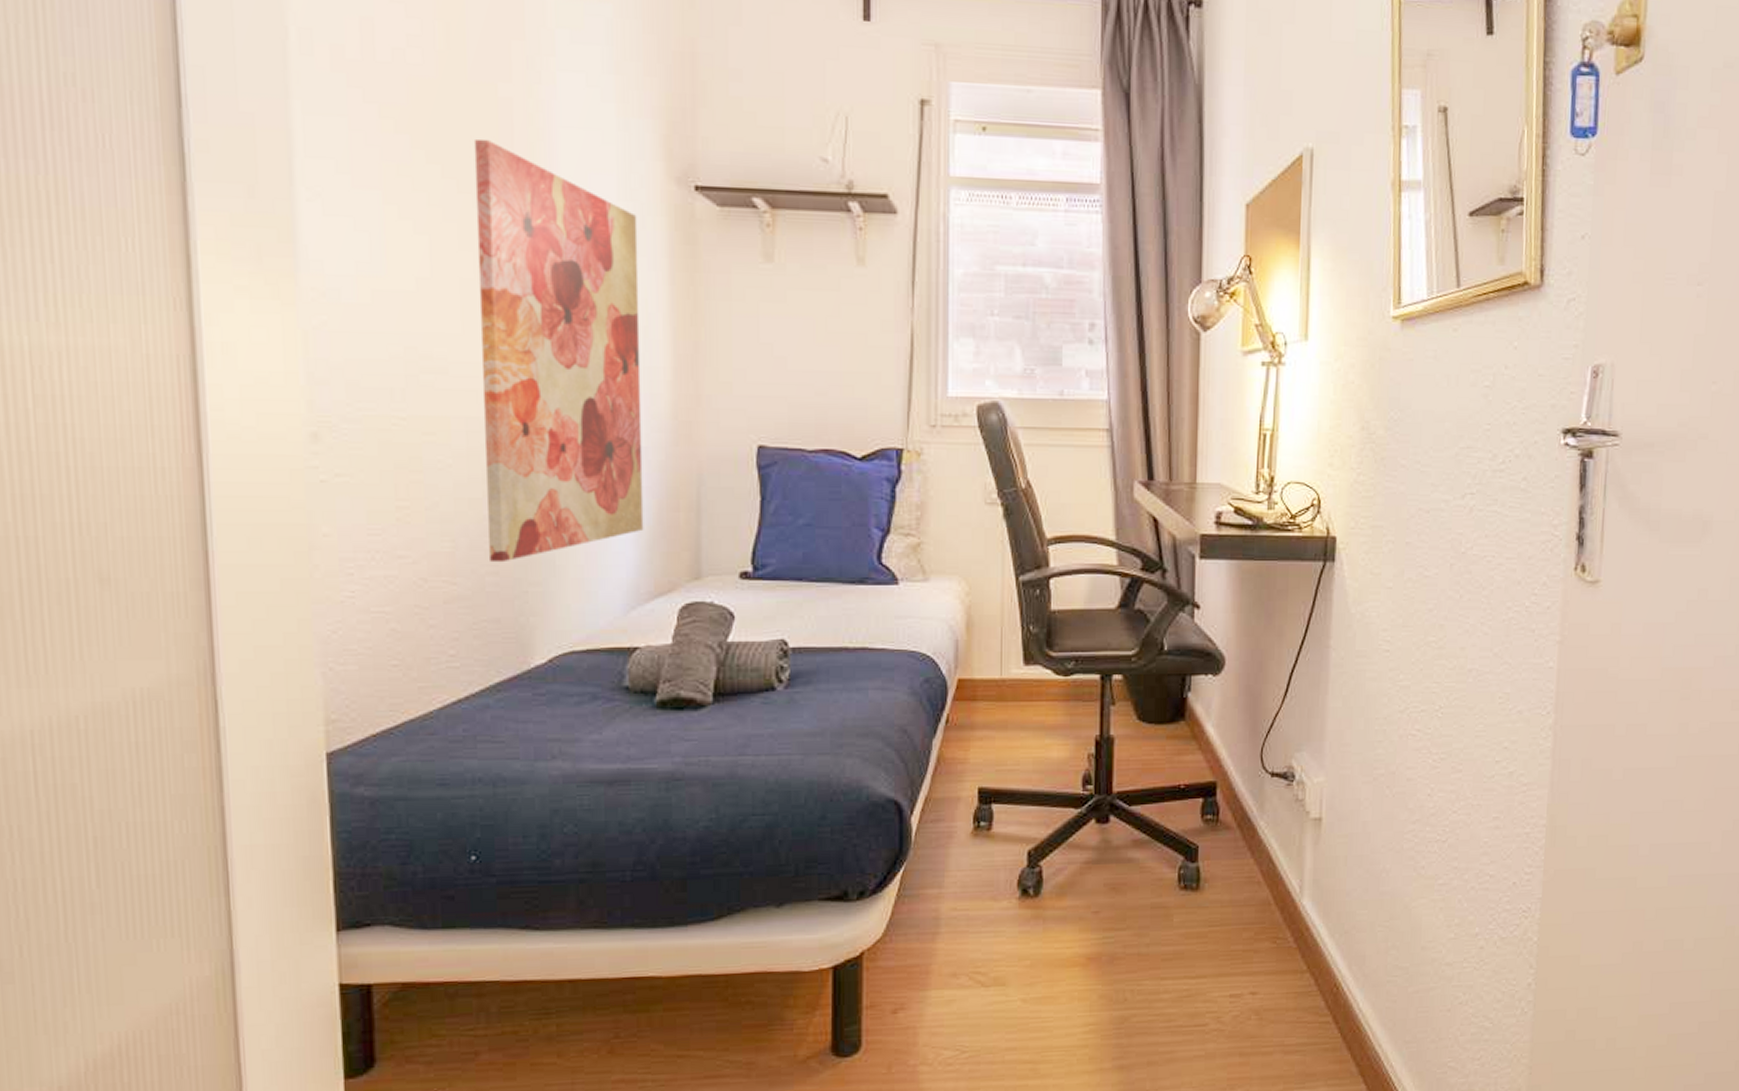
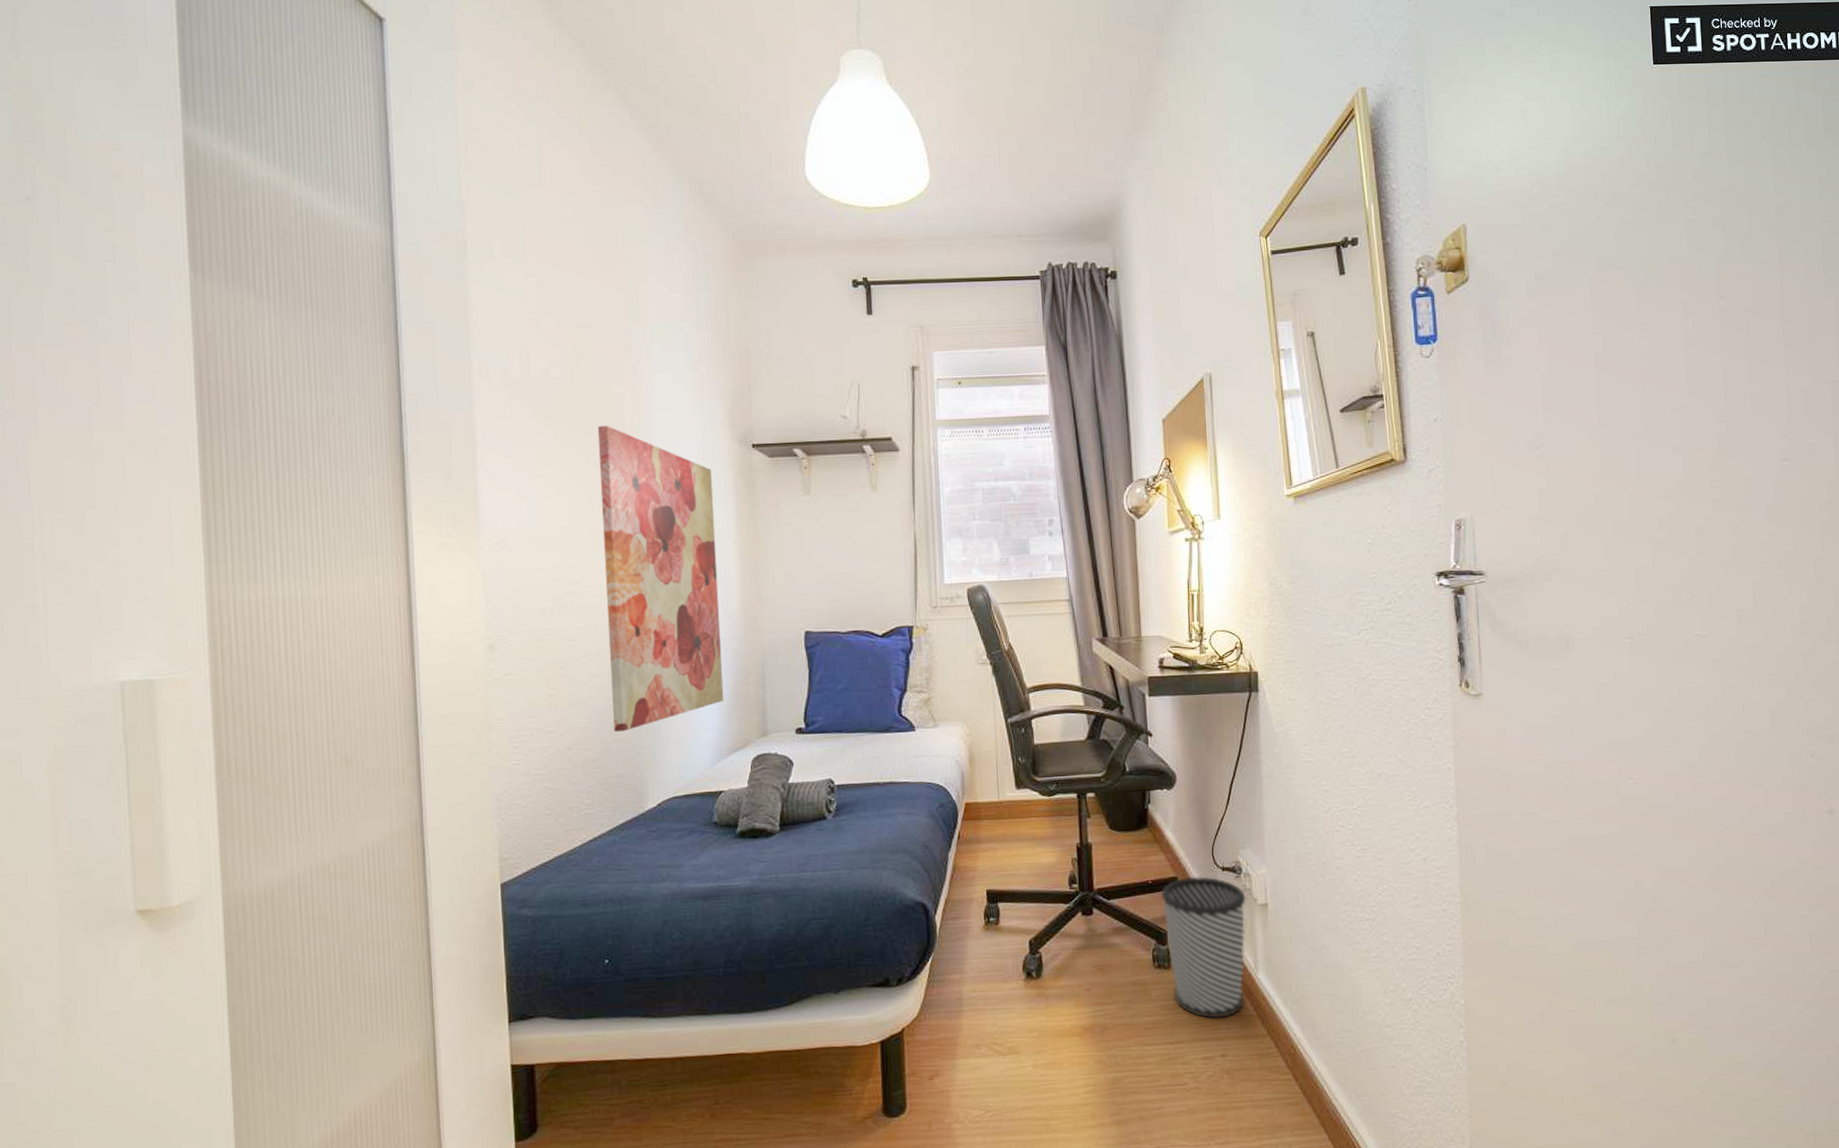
wastebasket: none [1194,781,1298,951] -> present [1160,876,1247,1019]

